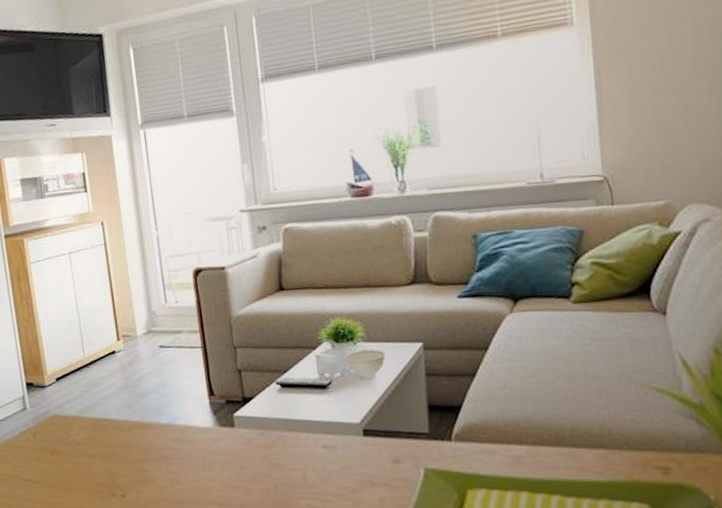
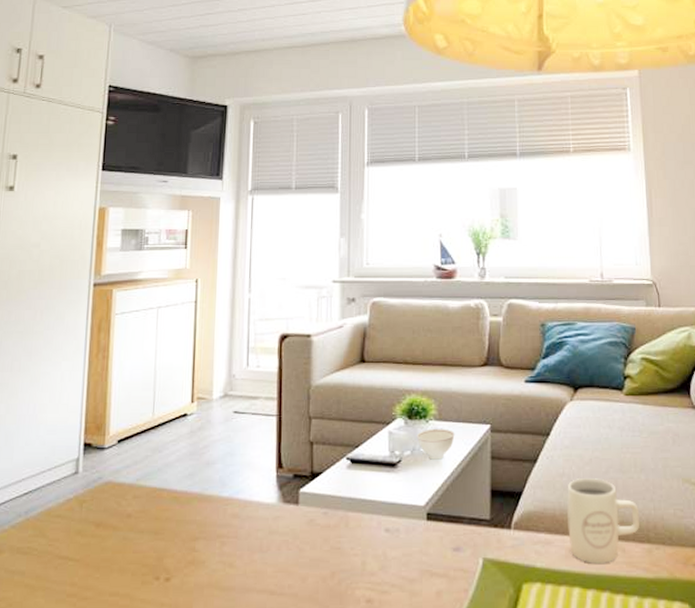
mug: none [510,389,592,470] -> present [566,478,639,563]

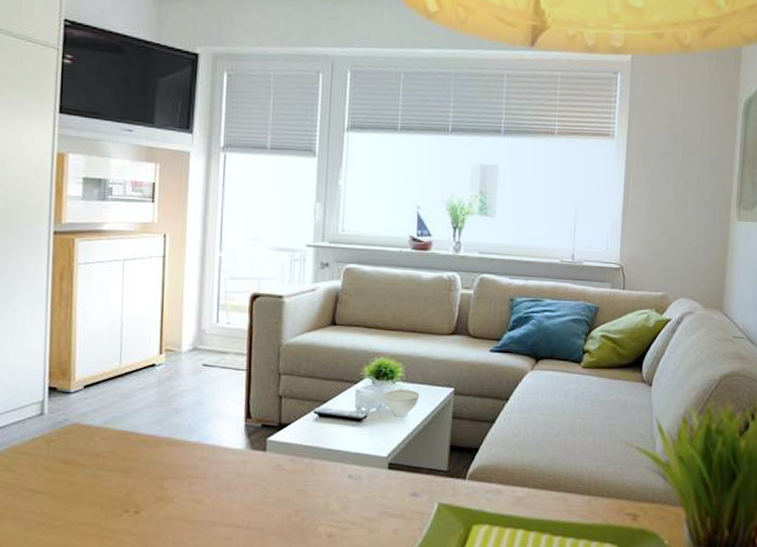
mug: present [566,478,639,563] -> none [517,439,583,510]

